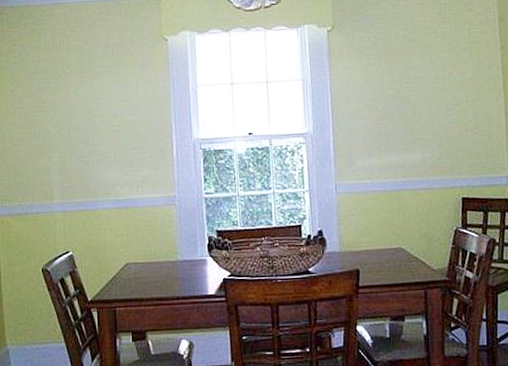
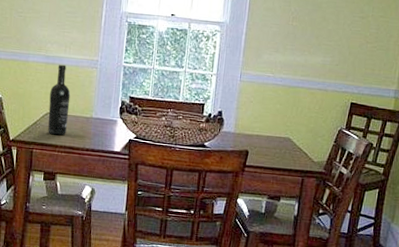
wine bottle: none [126,207,151,288] -> present [48,64,71,136]

